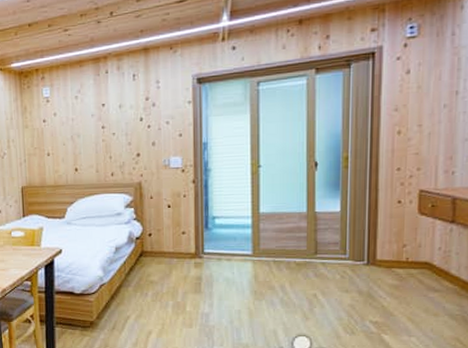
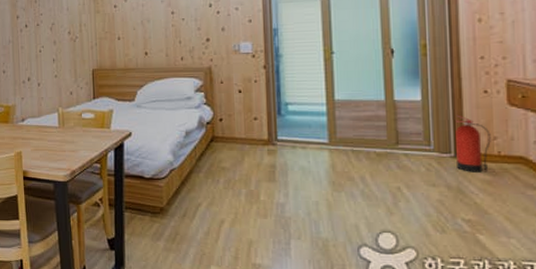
fire extinguisher: none [369,224,401,278] -> present [455,115,491,172]

